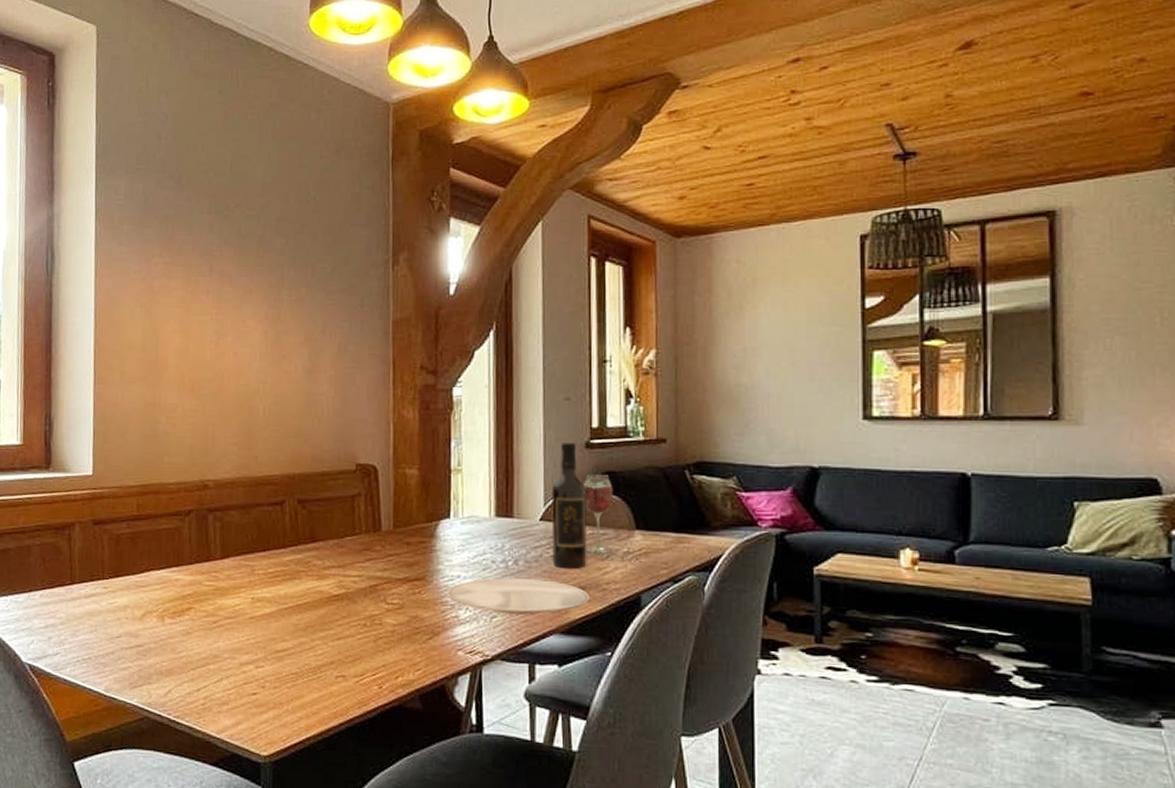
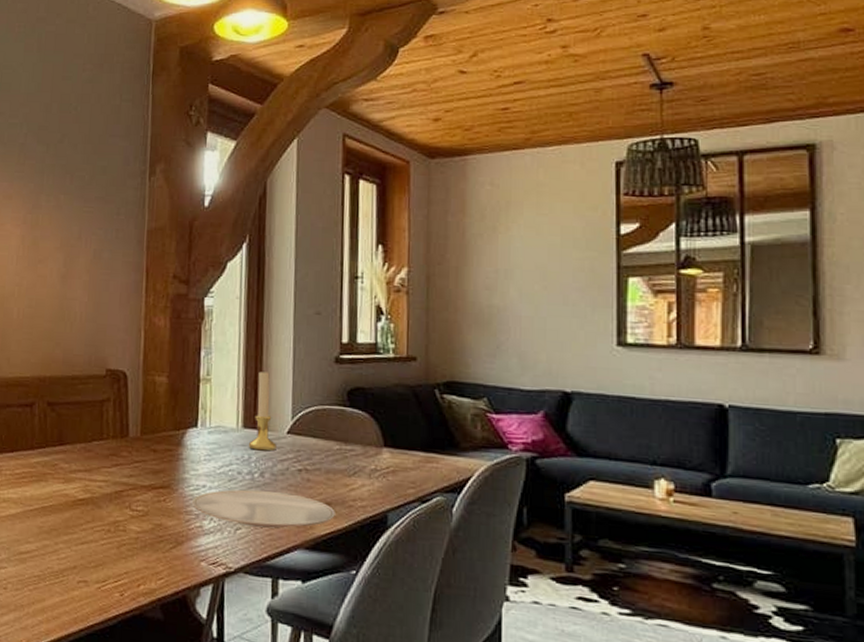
candle holder: none [501,458,530,539] -> present [248,370,277,452]
wine bottle: present [551,443,588,569] -> none [298,357,335,484]
wineglass: present [584,473,613,554] -> none [332,389,362,471]

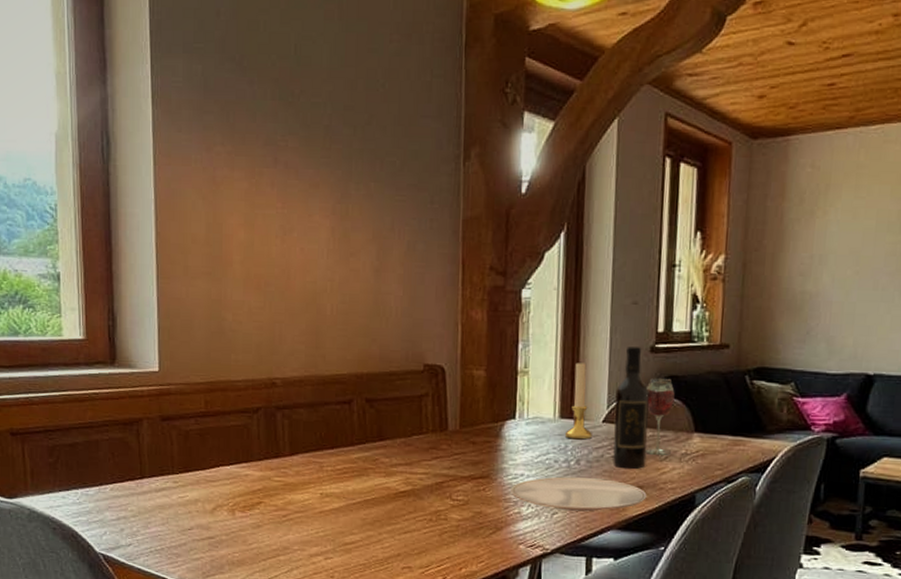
wine bottle: none [298,357,335,484] -> present [613,347,649,469]
wineglass: none [332,389,362,471] -> present [645,377,675,455]

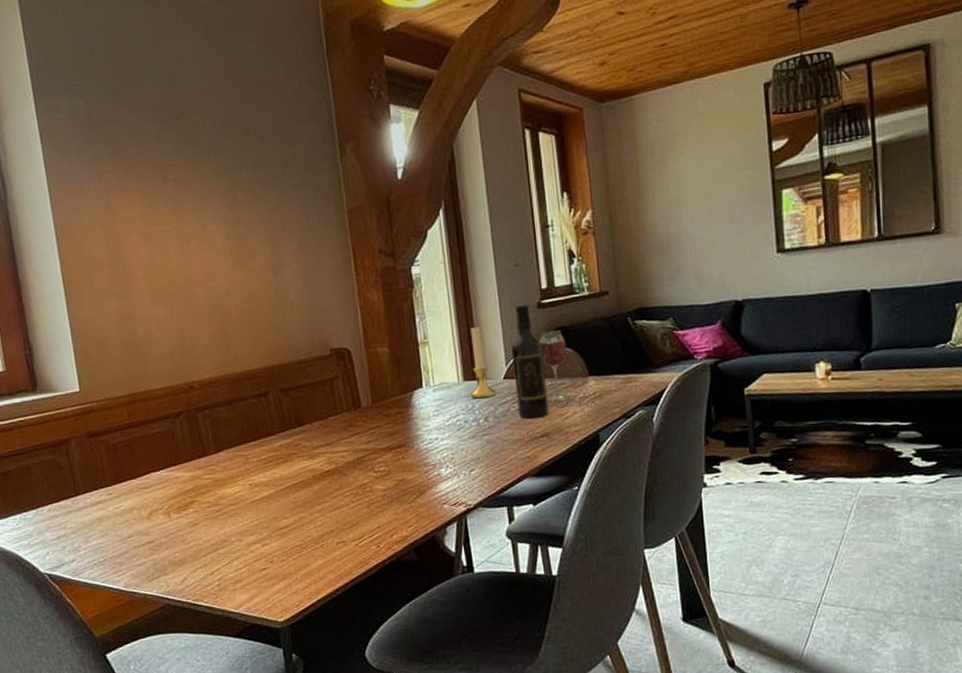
plate: present [511,476,647,512] -> none [428,431,555,466]

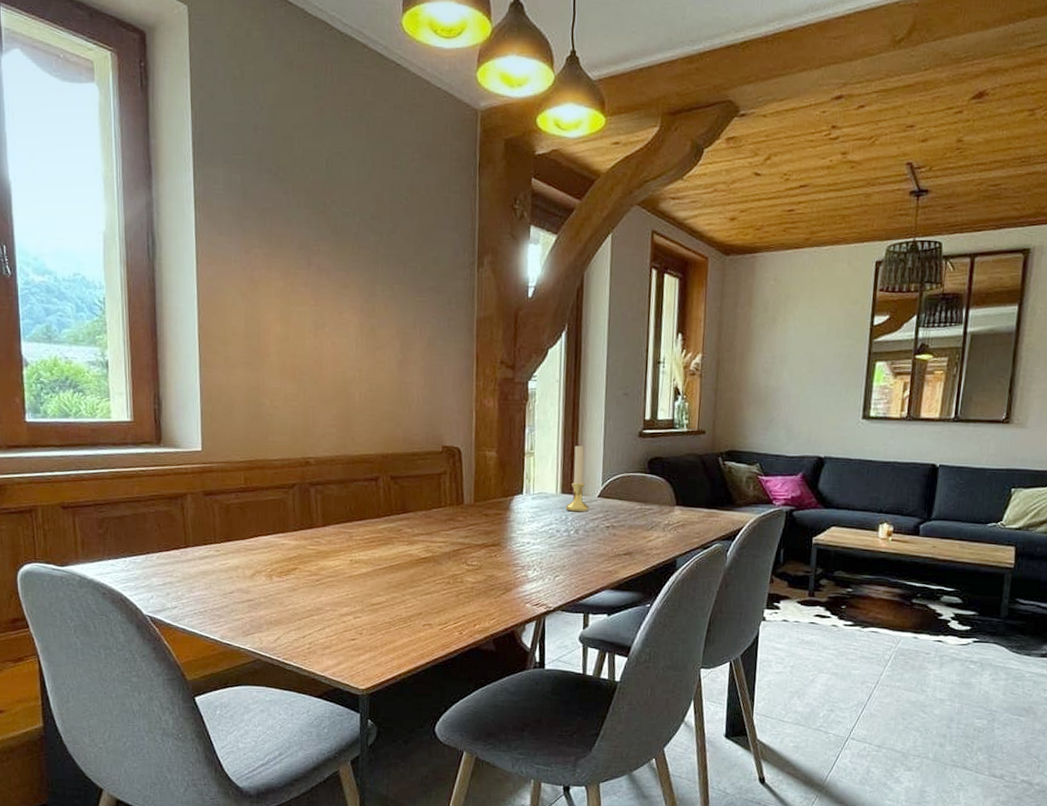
wine bottle: present [511,305,549,419] -> none [606,432,638,537]
wineglass: present [539,329,570,403] -> none [634,458,660,525]

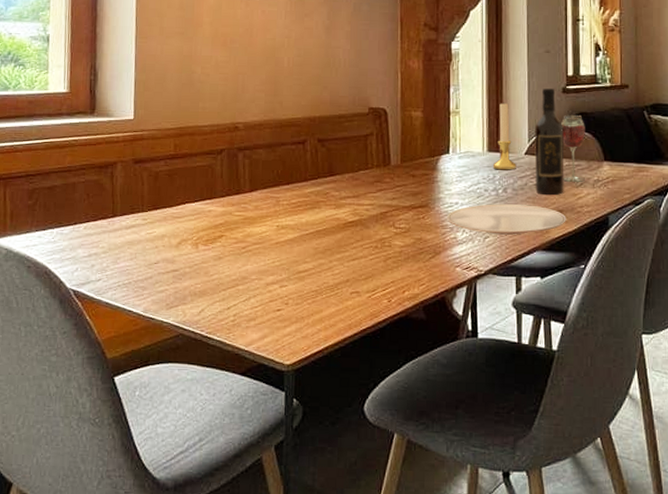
plate: none [519,544,636,575] -> present [447,204,566,235]
wine bottle: none [606,432,638,537] -> present [534,88,565,195]
wineglass: none [634,458,660,525] -> present [561,114,585,182]

